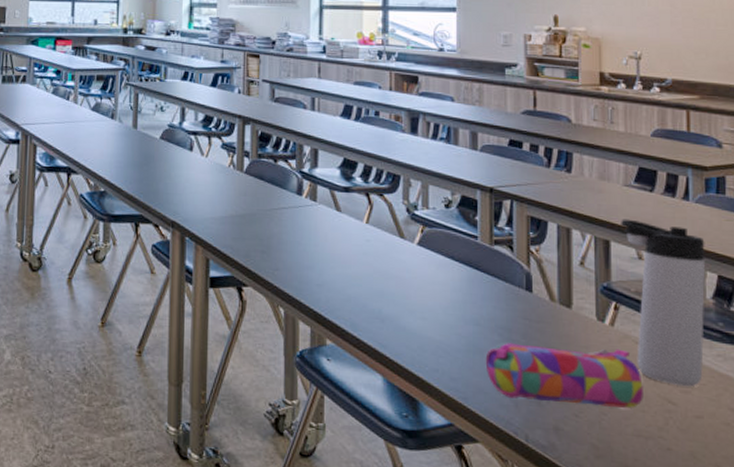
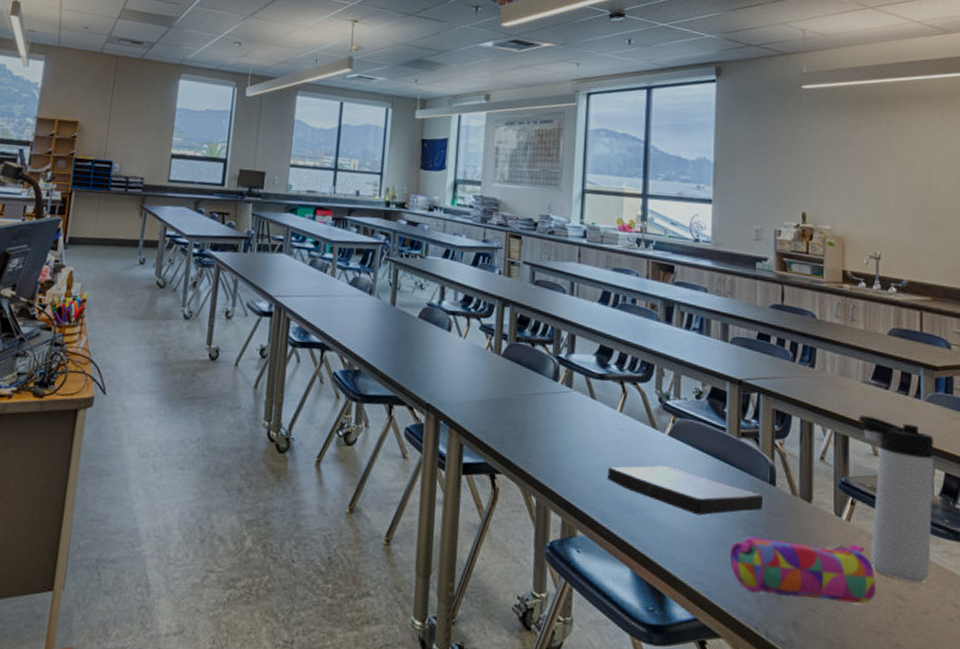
book: none [356,275,520,323] -> present [607,465,764,516]

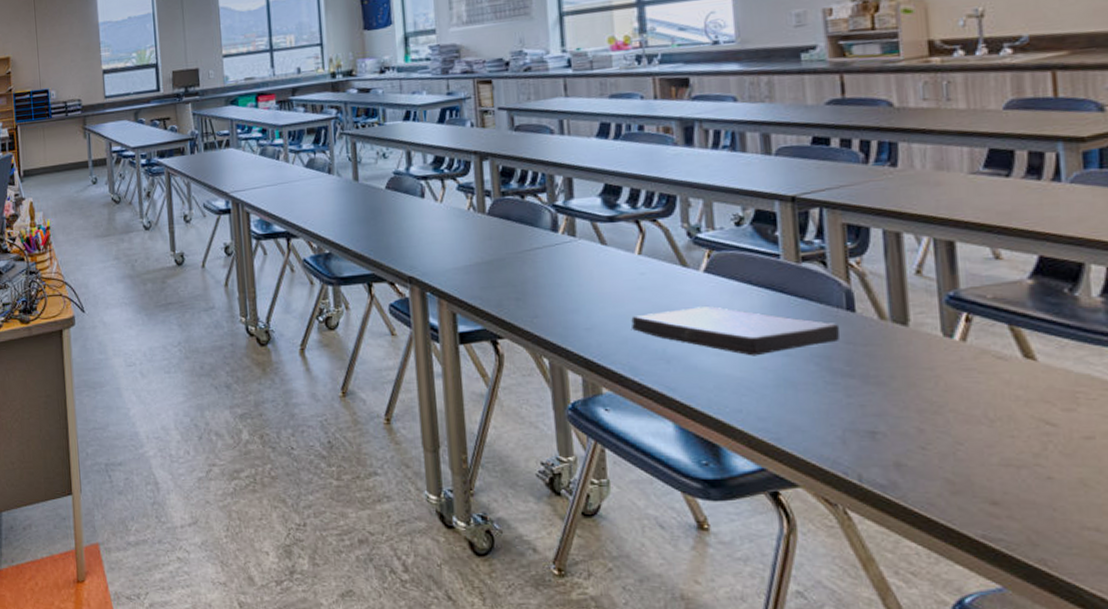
pencil case: present [729,536,876,604] -> none [800,367,1011,435]
thermos bottle: present [859,415,934,583] -> none [968,212,1092,404]

